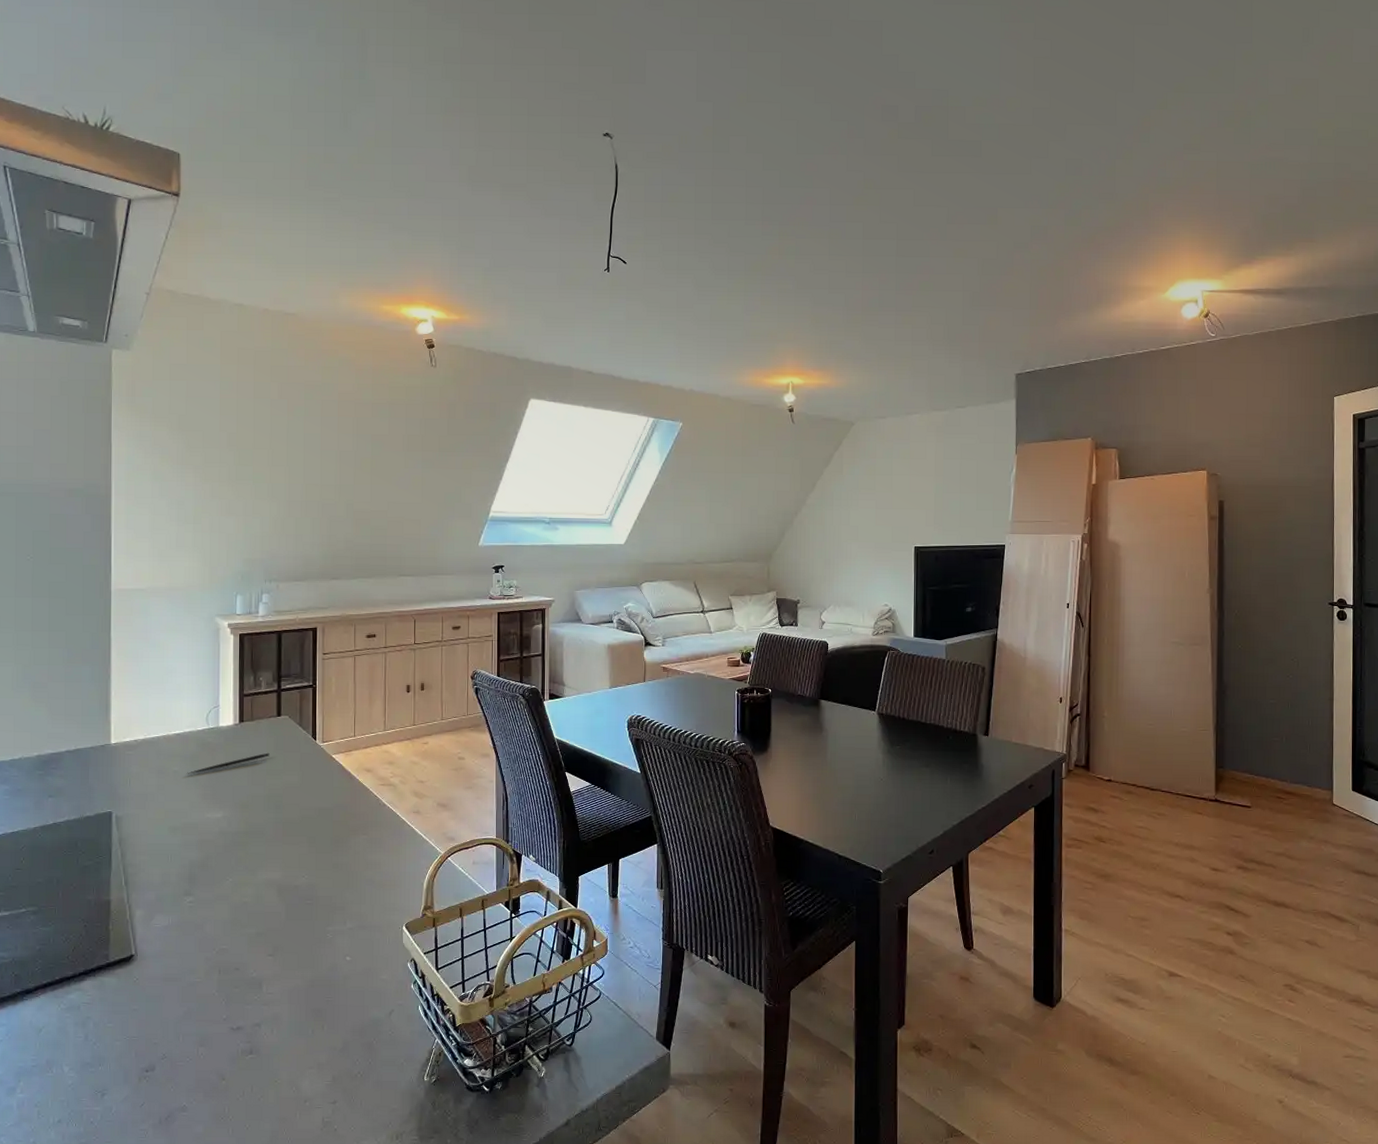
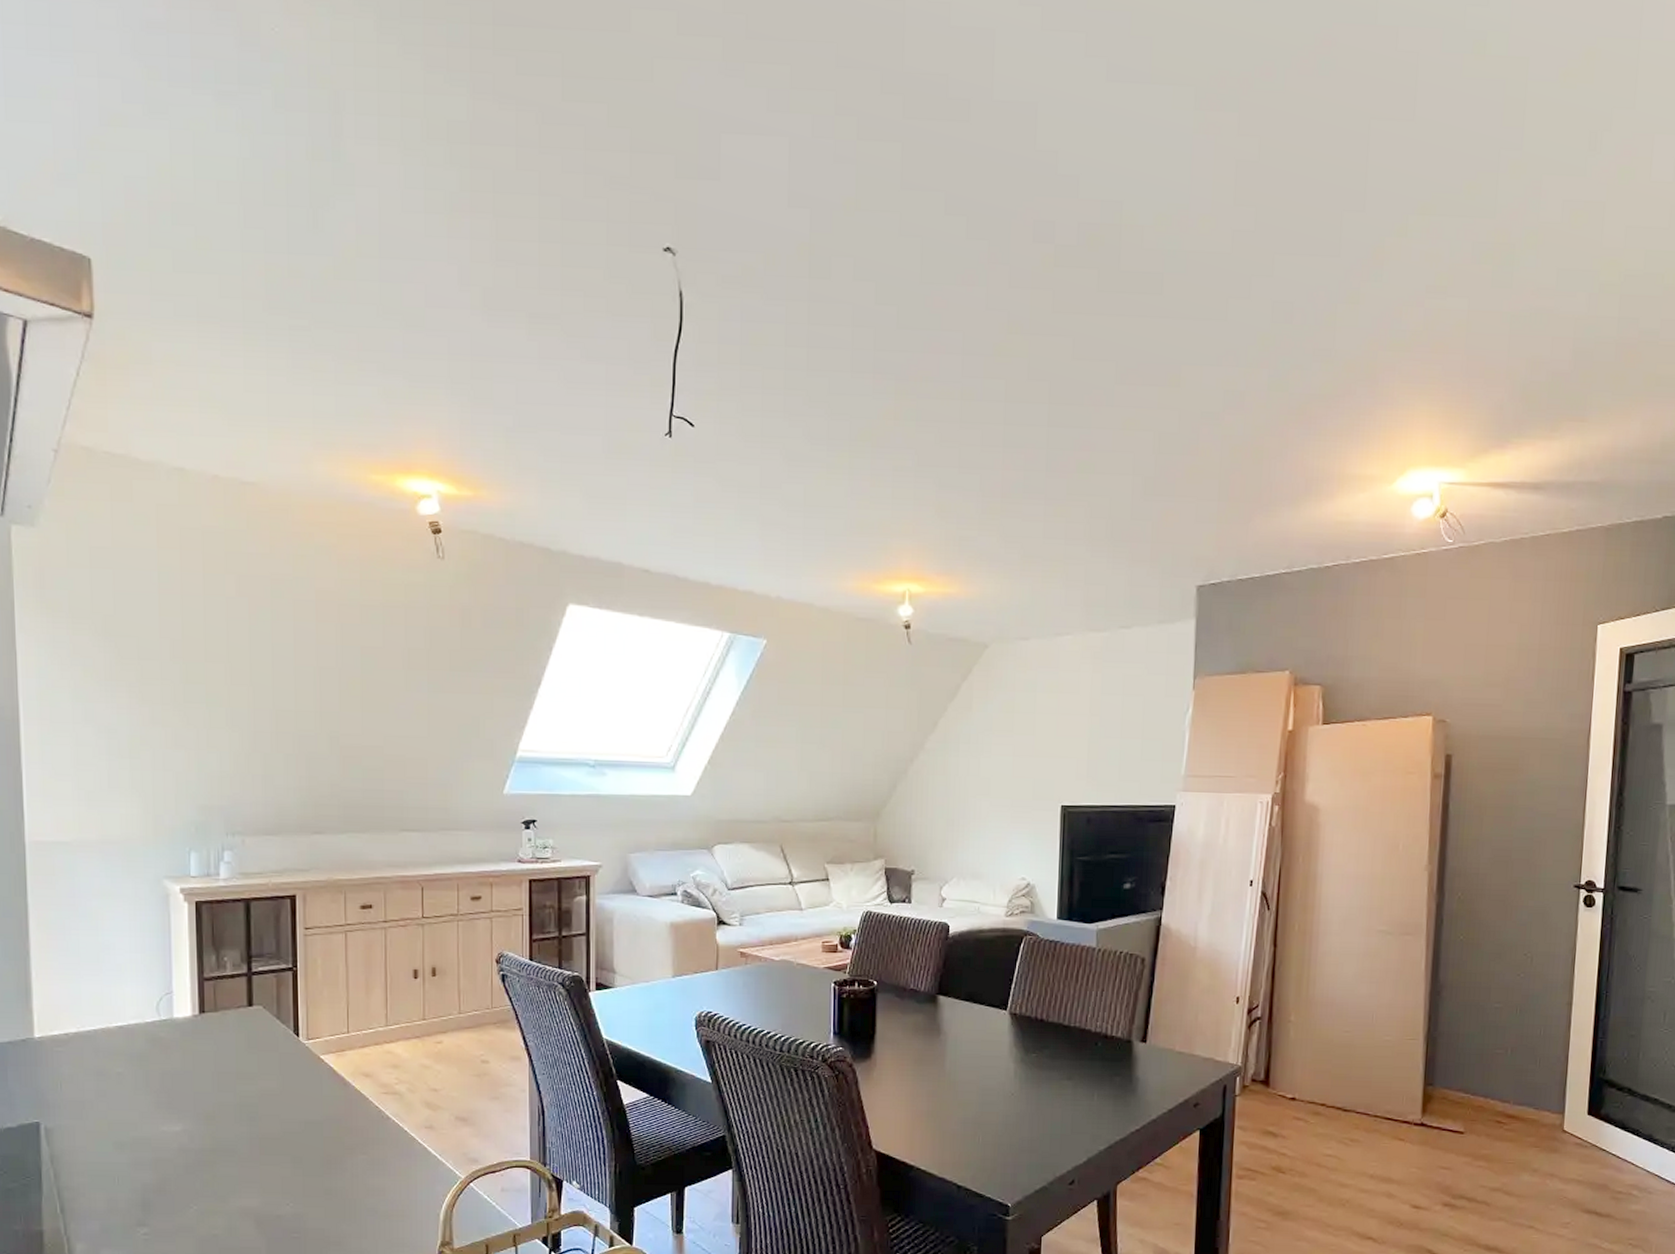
pen: present [186,752,270,774] -> none [133,1051,240,1077]

